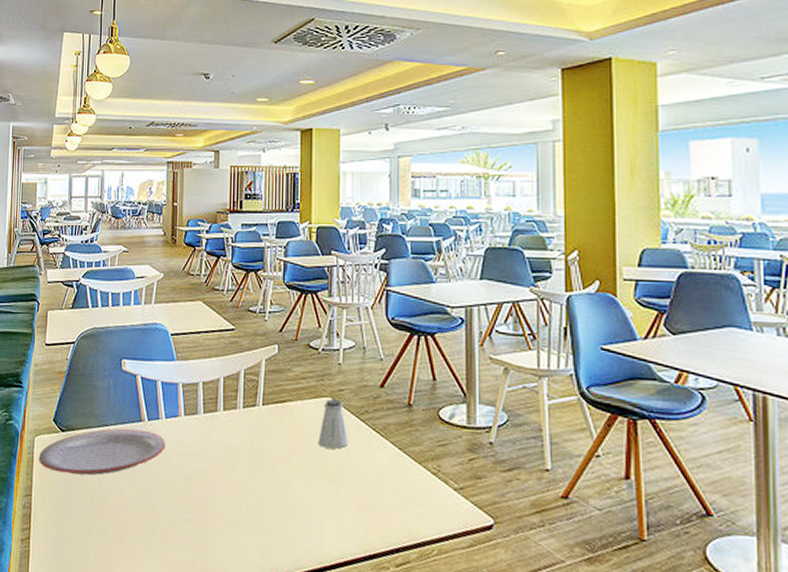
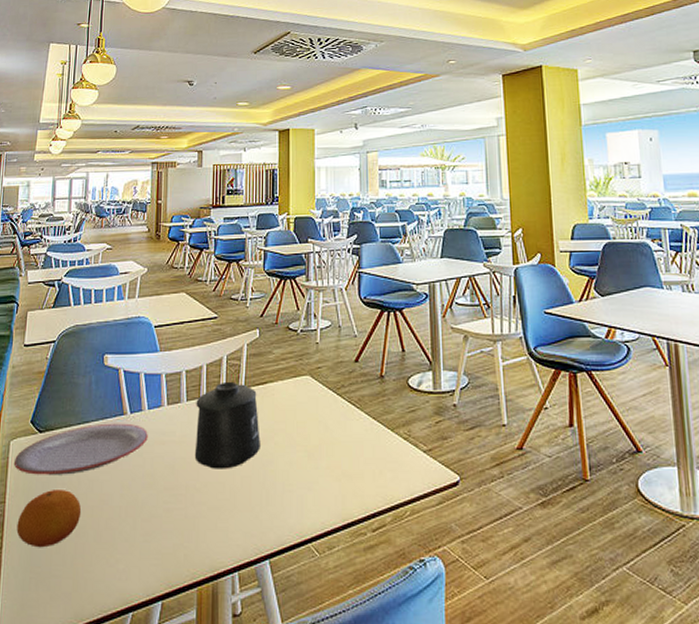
fruit: none [42,488,103,543] -> present [16,490,82,548]
mug: none [211,396,279,486] -> present [194,381,260,469]
saltshaker: present [318,398,349,449] -> none [298,376,327,424]

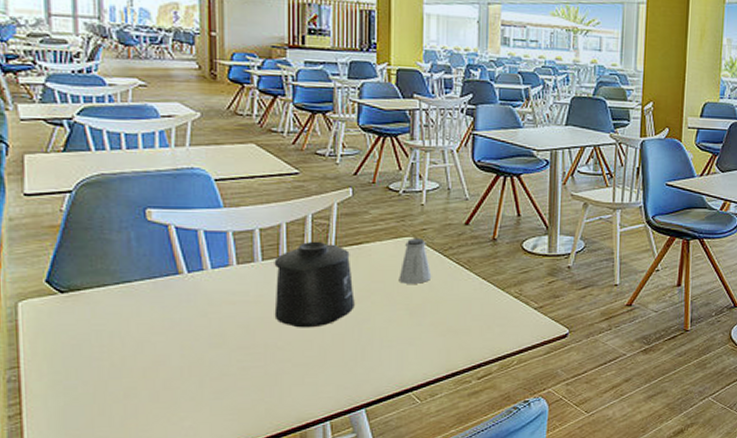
plate: present [13,423,148,475] -> none [25,283,213,338]
fruit: present [16,490,82,548] -> none [40,352,130,411]
saltshaker: none [298,376,327,424] -> present [398,237,432,284]

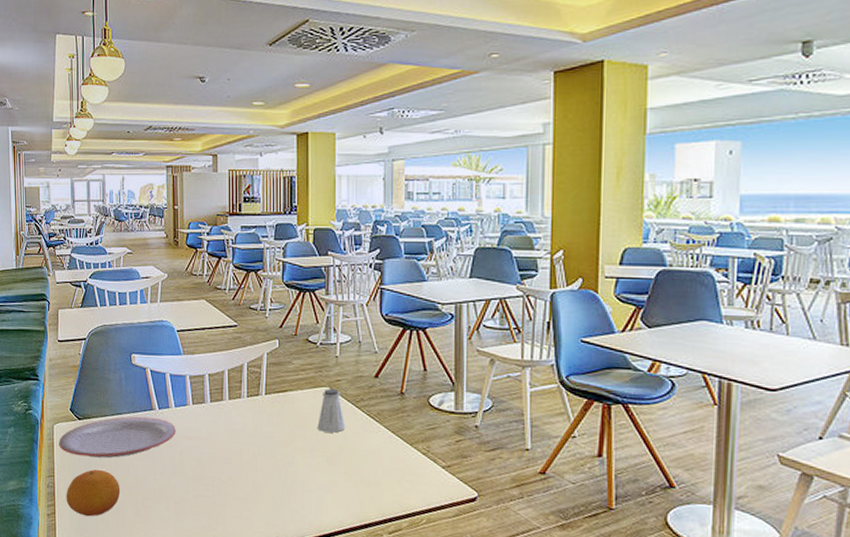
plate: none [25,283,213,338] -> present [58,416,176,458]
fruit: none [40,352,130,411] -> present [66,469,121,517]
mug: present [274,241,355,328] -> none [219,387,281,466]

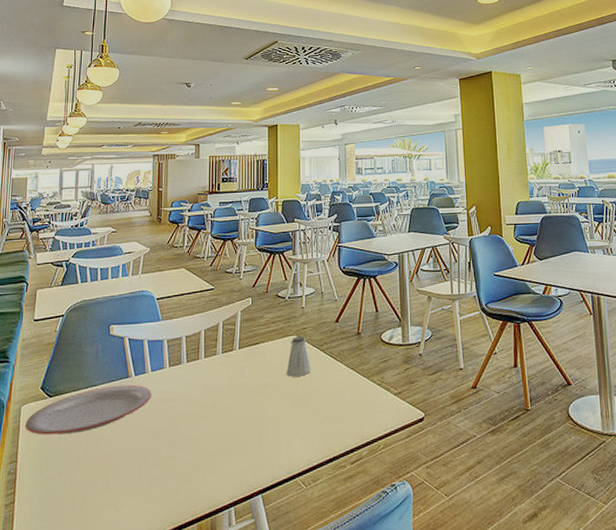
fruit: present [66,469,121,517] -> none [28,447,90,500]

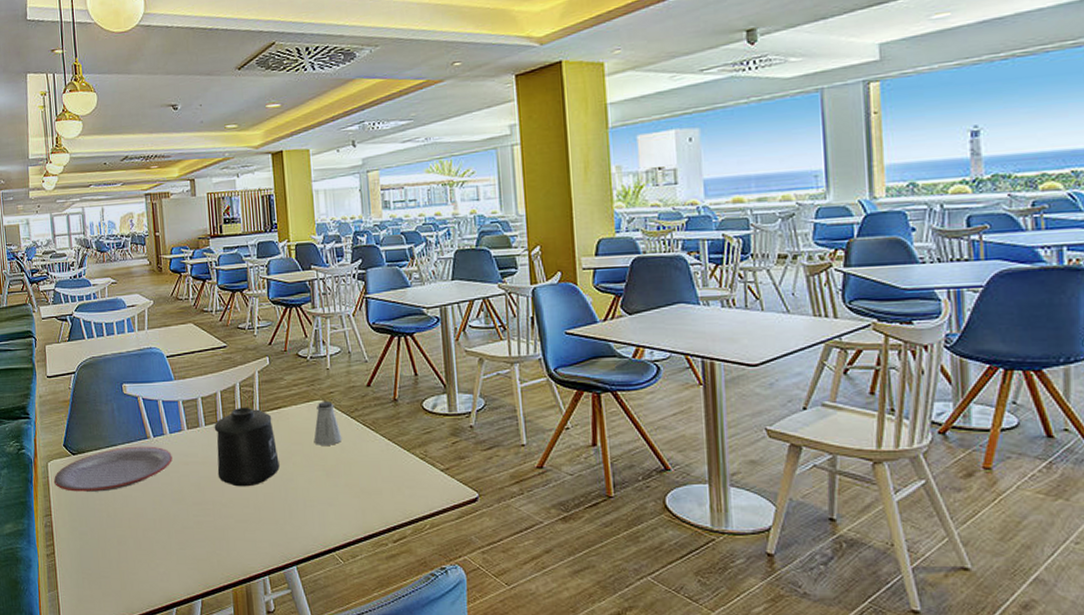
mug: none [194,343,253,420] -> present [214,407,280,487]

